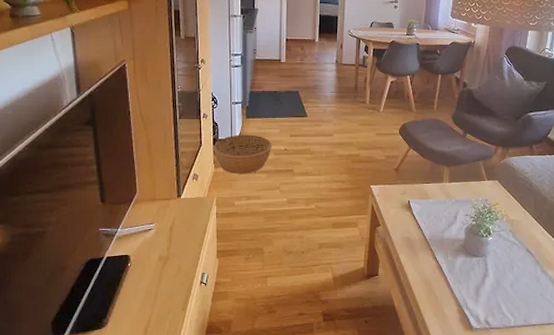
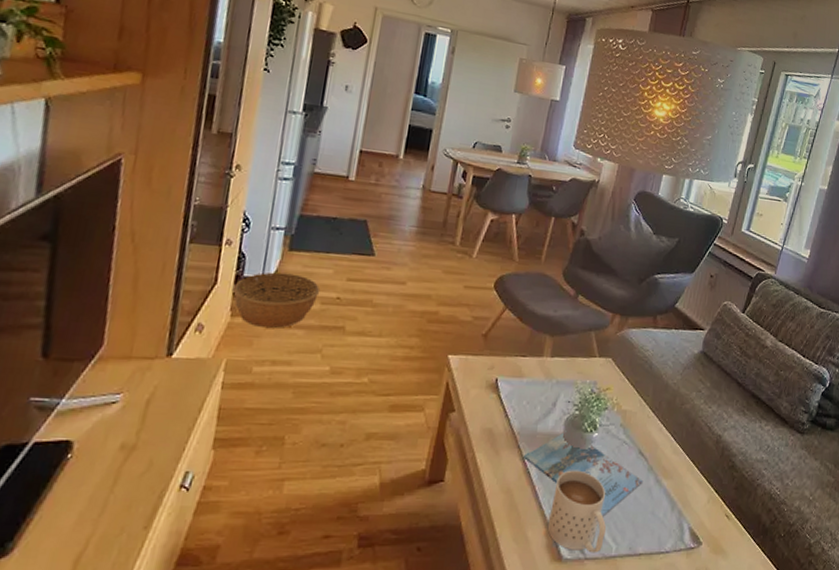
magazine: none [436,236,532,298] -> present [524,431,644,517]
mug: none [459,265,506,324] -> present [547,470,607,553]

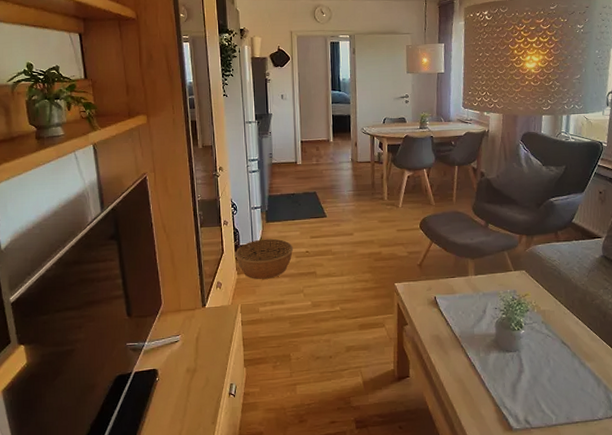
magazine: present [524,431,644,517] -> none [468,331,570,395]
mug: present [547,470,607,553] -> none [495,360,545,424]

